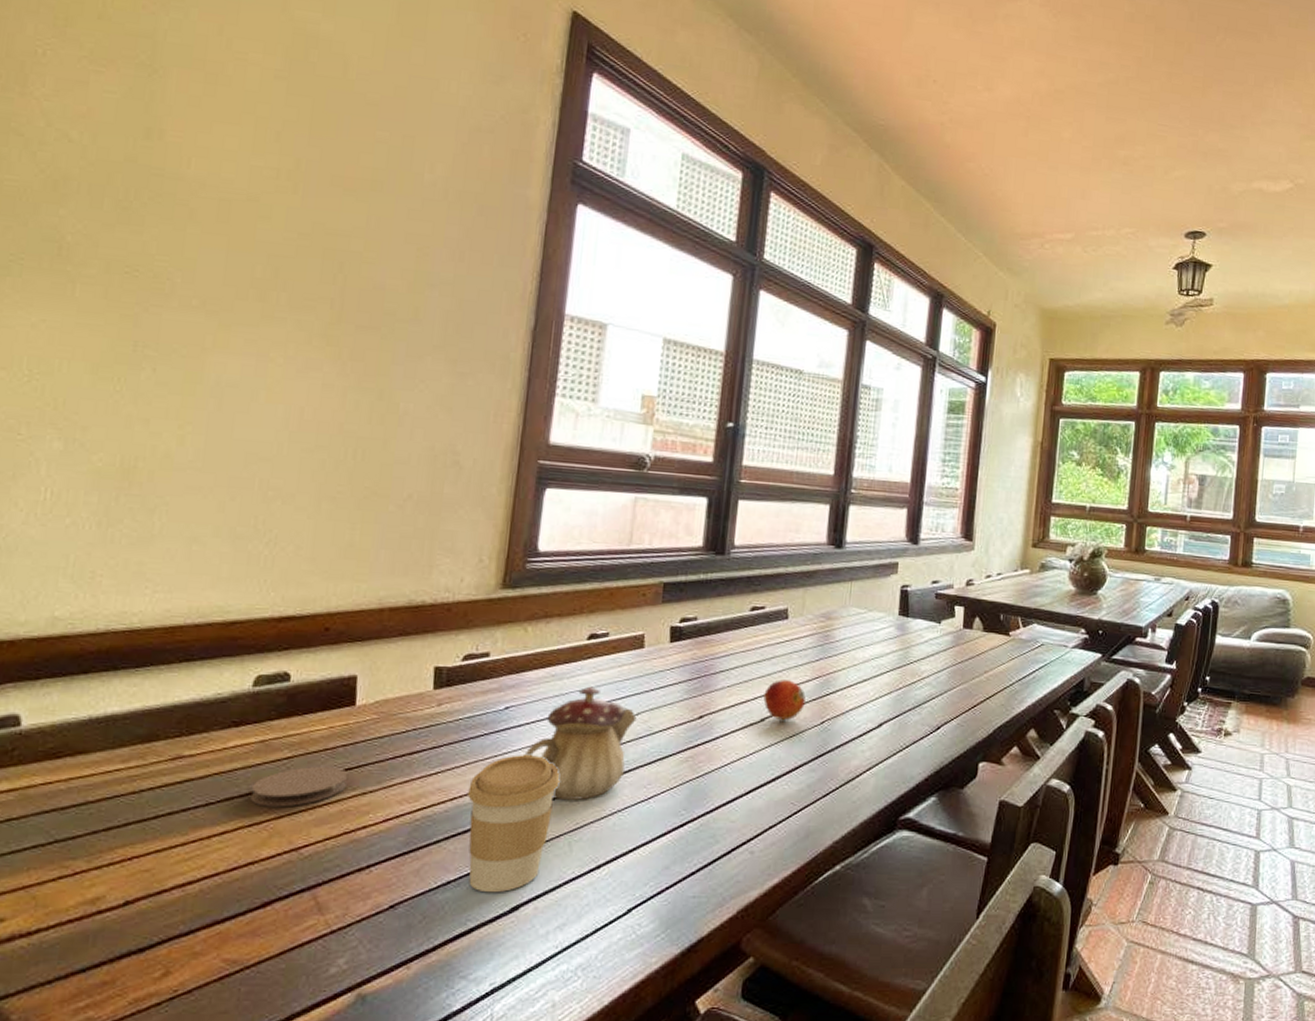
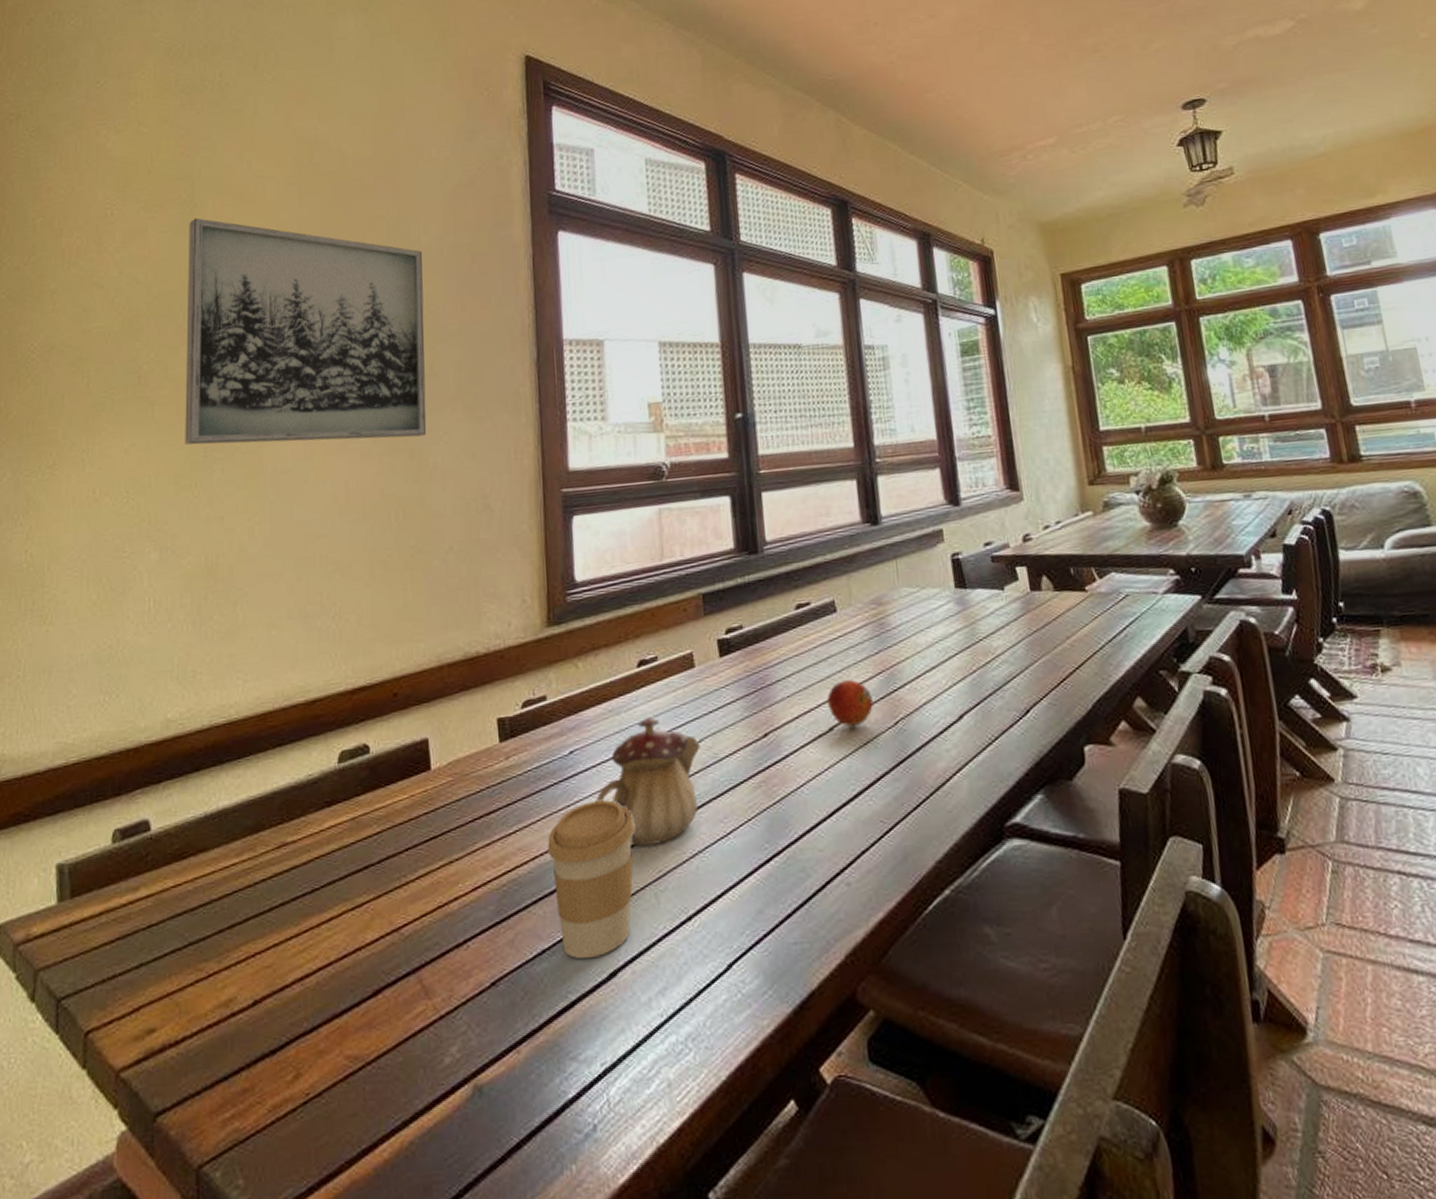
wall art: none [110,85,424,380] -> present [185,217,427,445]
coaster: present [250,766,349,807] -> none [349,837,435,888]

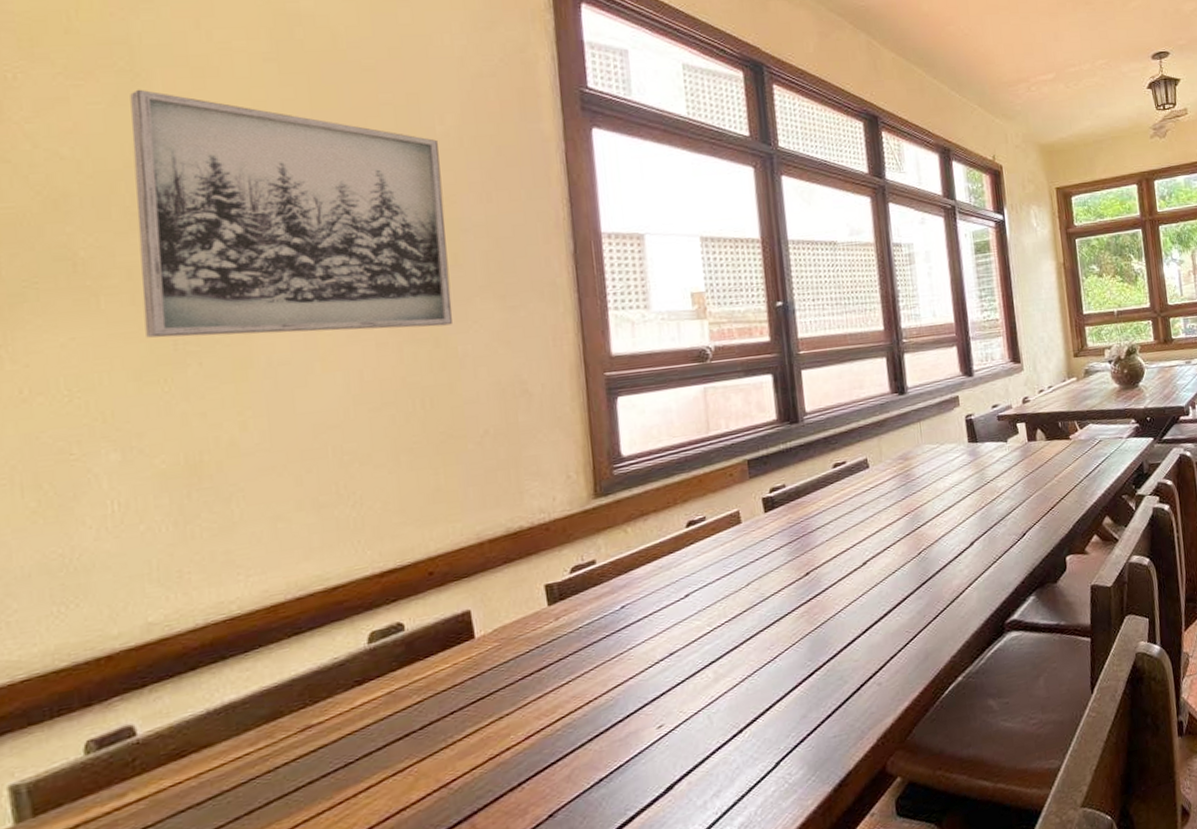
coffee cup: present [548,800,635,960] -> none [601,643,688,781]
teapot: present [595,717,701,847] -> none [648,569,748,680]
fruit: present [827,680,873,728] -> none [861,522,900,560]

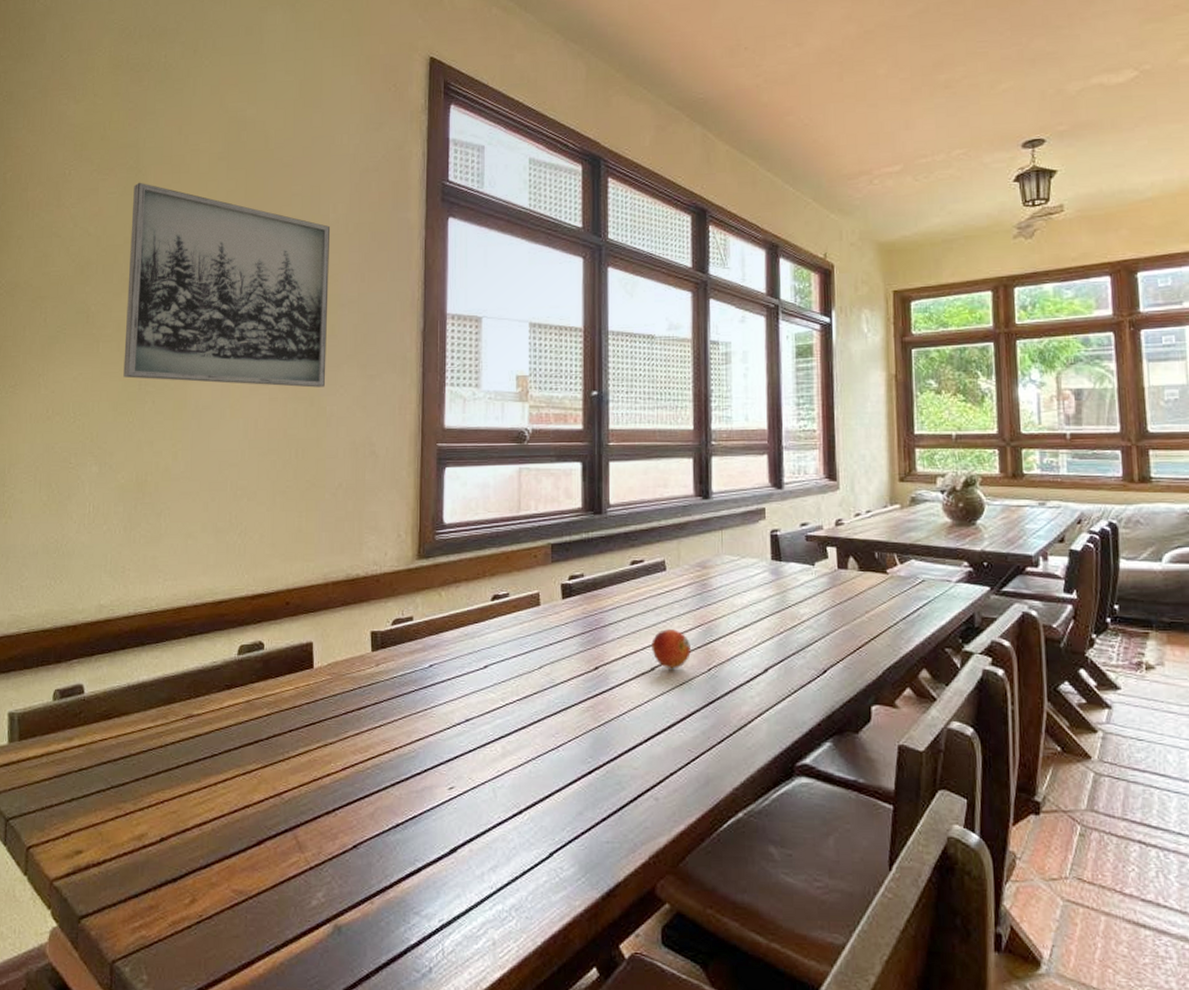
fruit: none [861,522,900,560] -> present [651,629,691,669]

